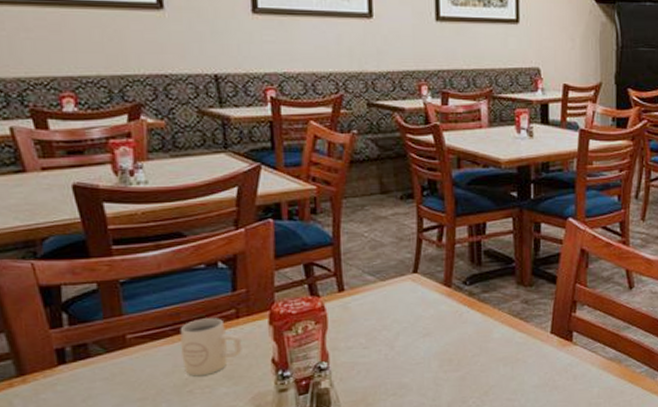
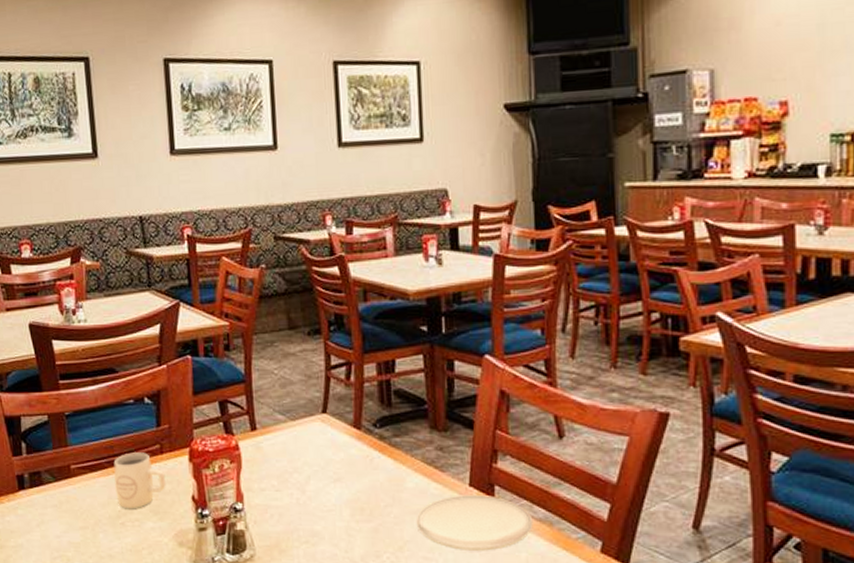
plate: none [501,341,605,390] -> present [416,495,533,551]

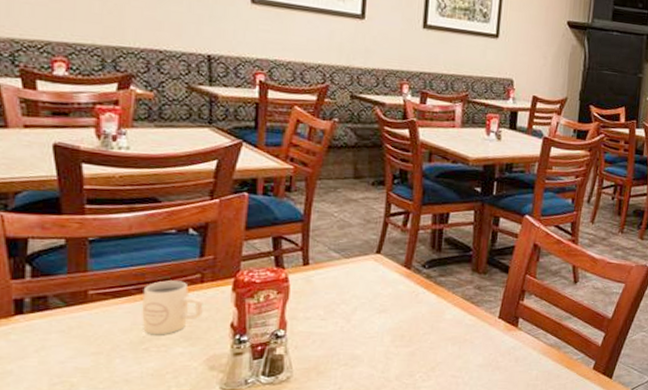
plate: present [416,495,533,551] -> none [449,325,546,370]

